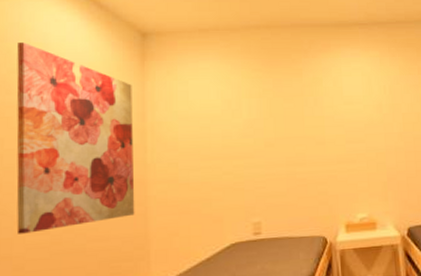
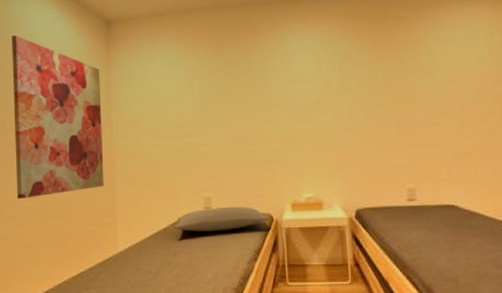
pillow: none [219,230,323,260] -> present [174,206,269,232]

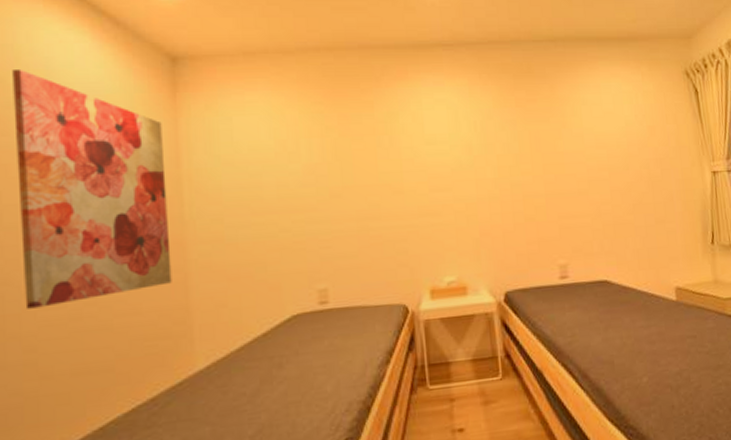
pillow: present [174,206,269,232] -> none [277,297,403,335]

